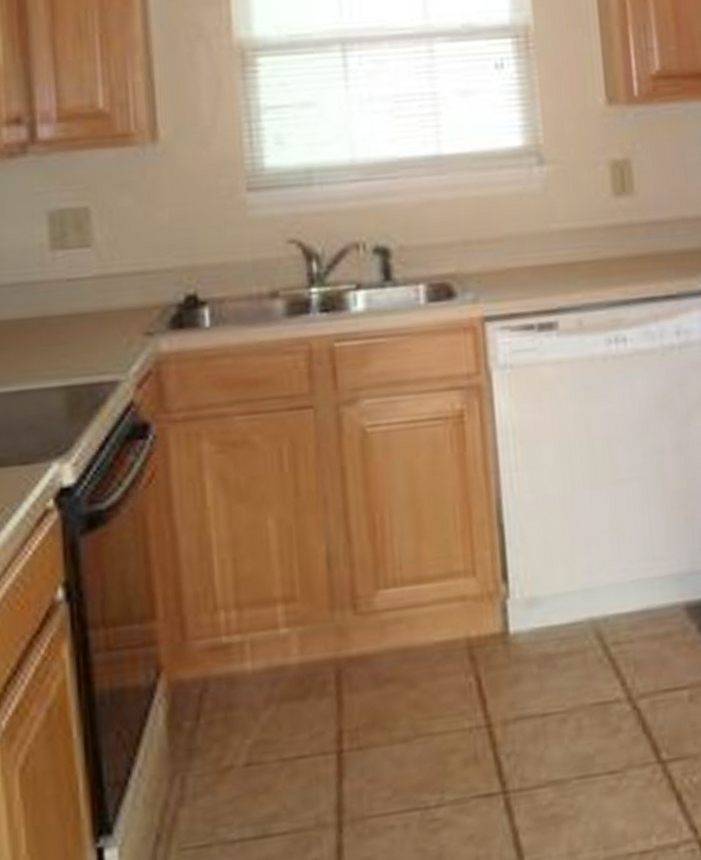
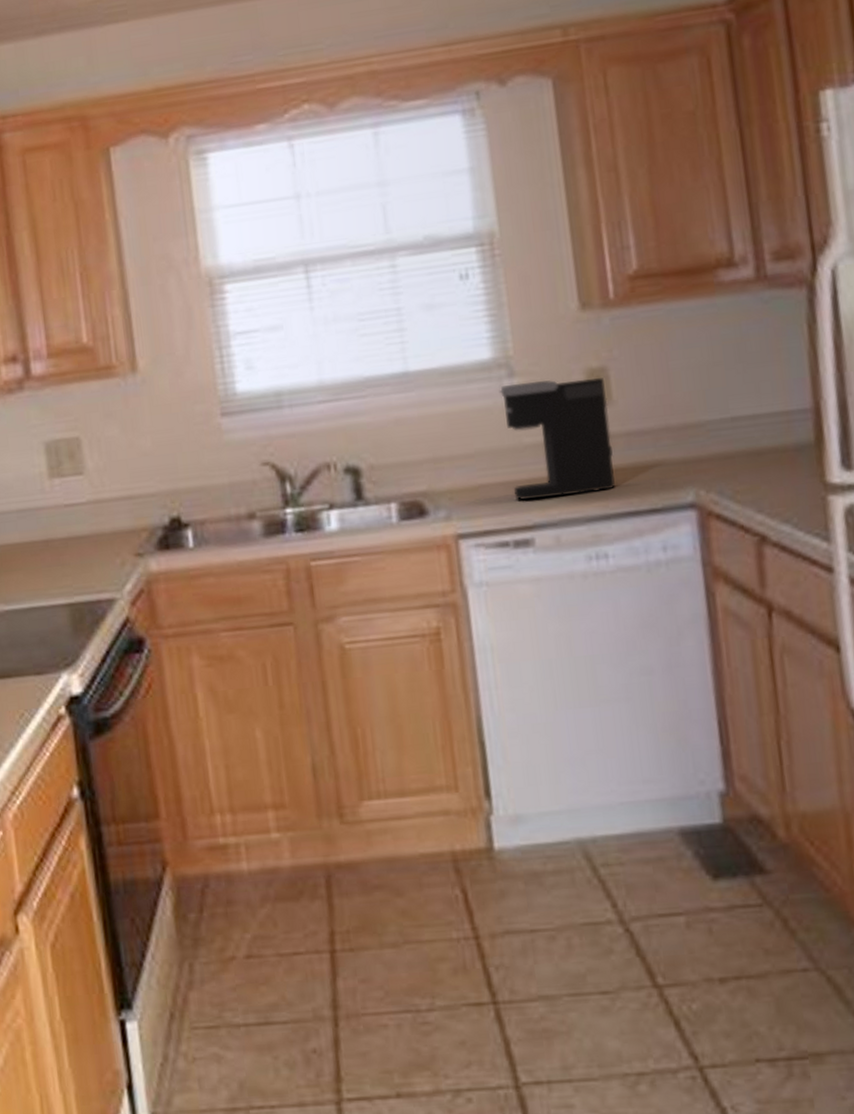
coffee maker: none [529,169,635,284] -> present [499,378,615,500]

